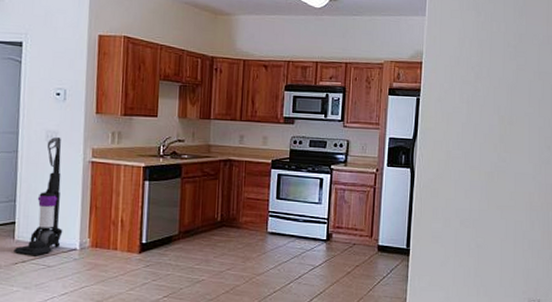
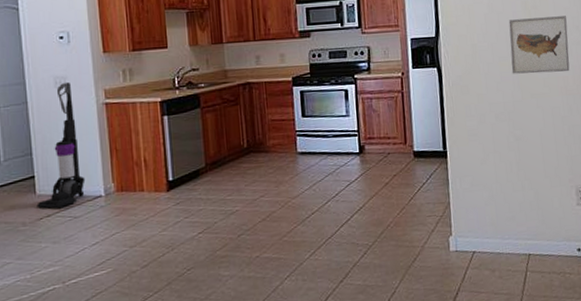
wall art: none [481,132,539,189] -> present [508,16,570,74]

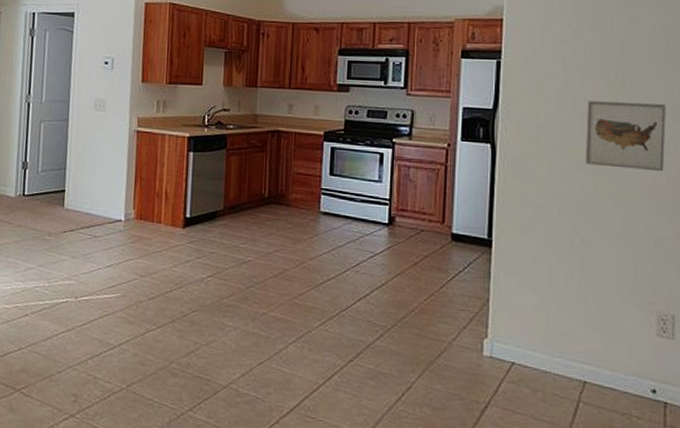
vacuum cleaner: present [36,81,86,209] -> none [63,105,109,226]

